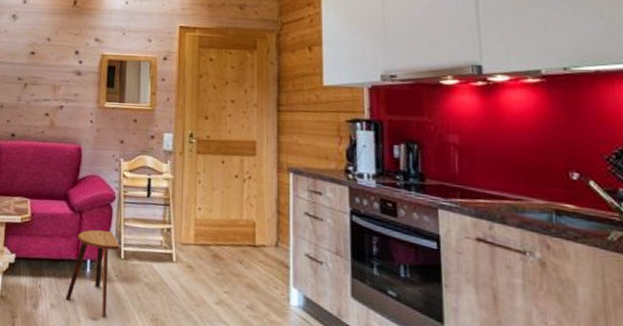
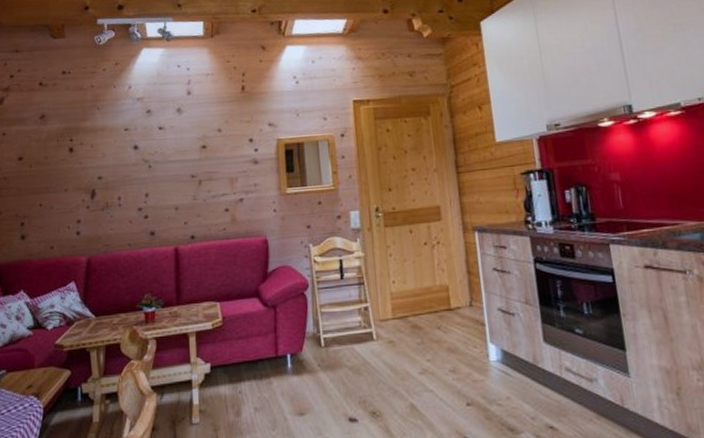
stool: present [65,229,120,318] -> none [269,321,319,411]

